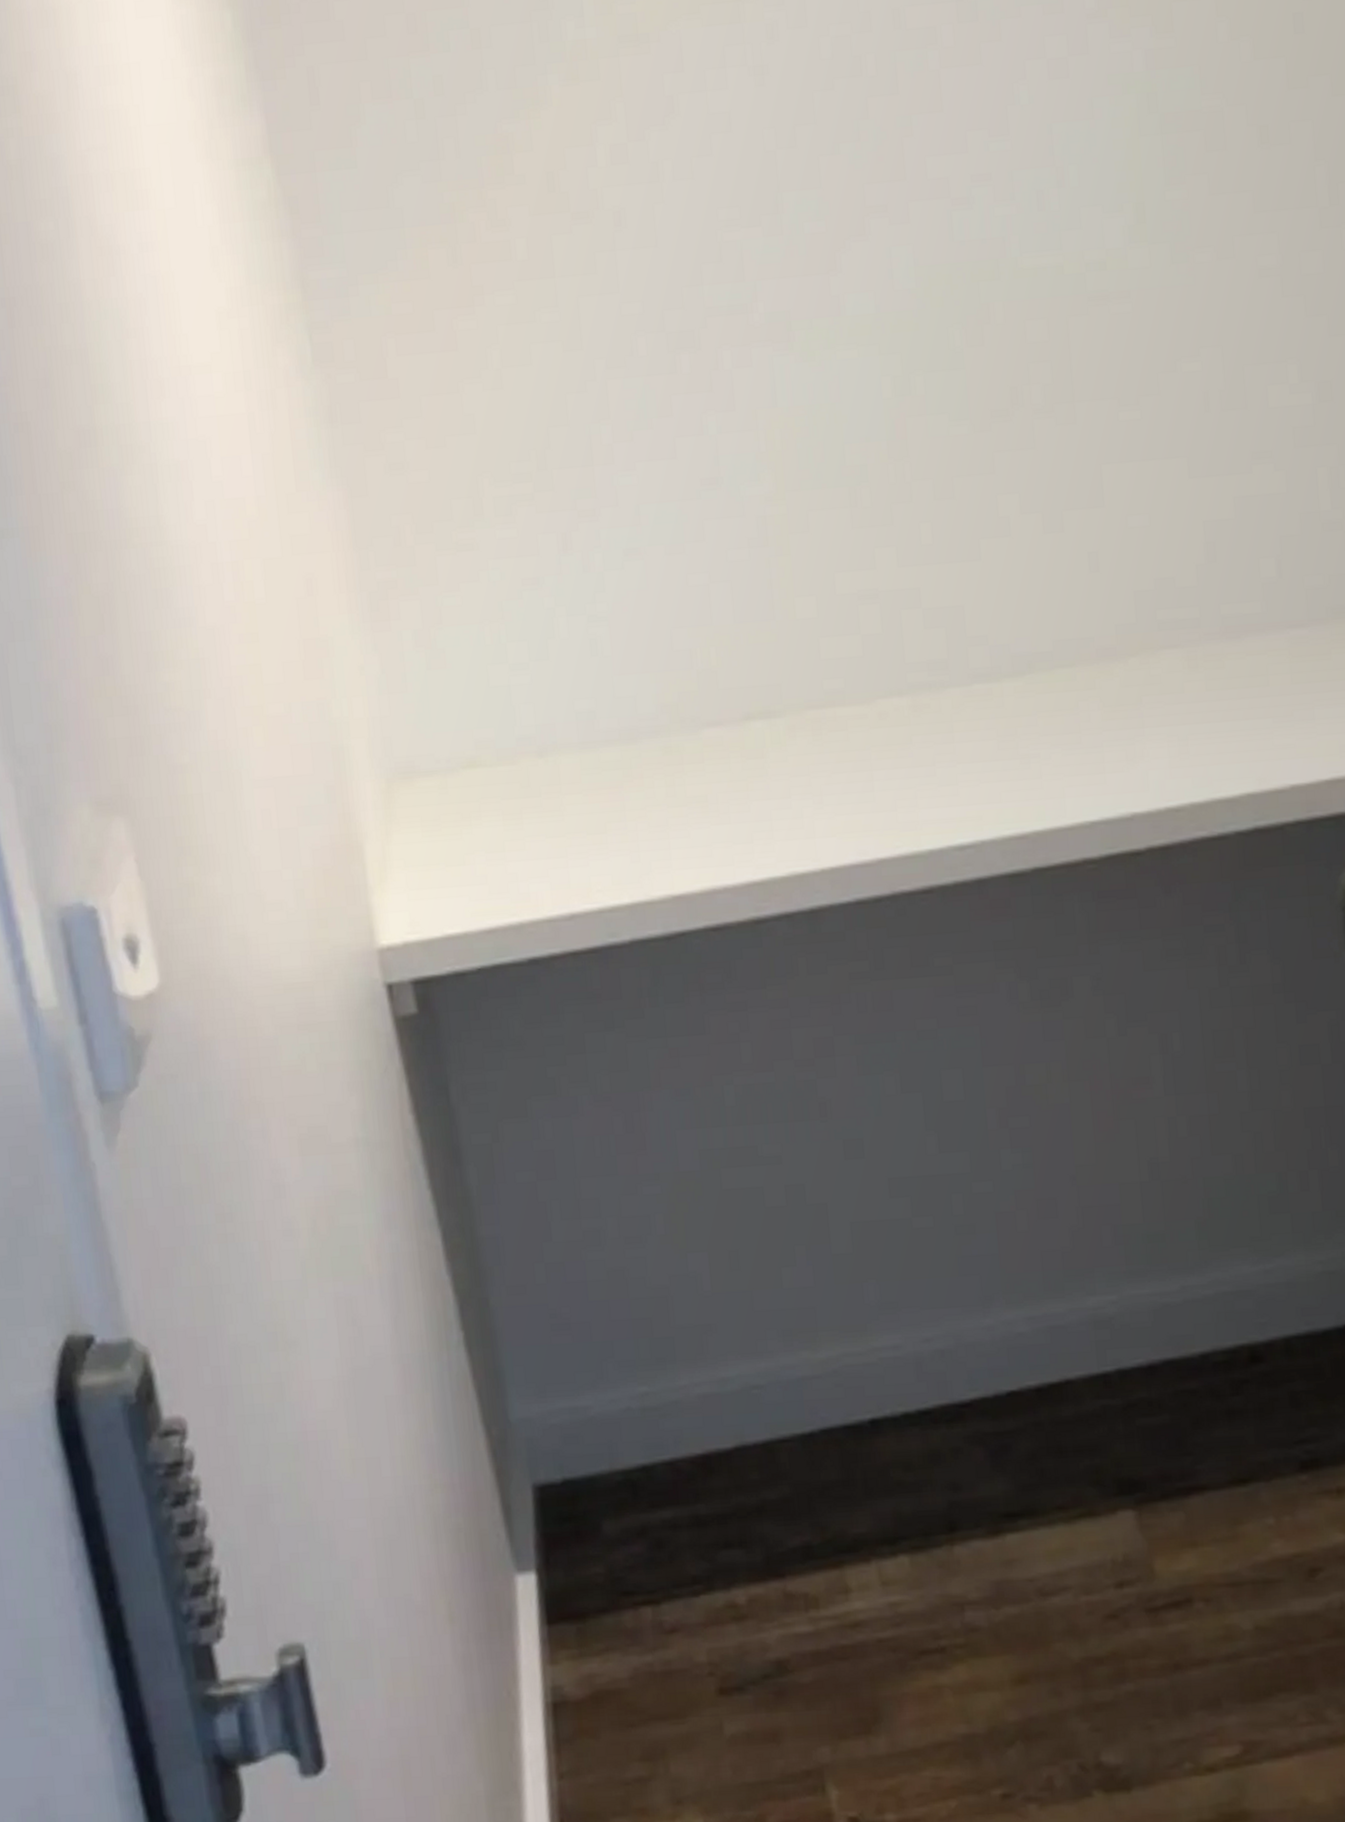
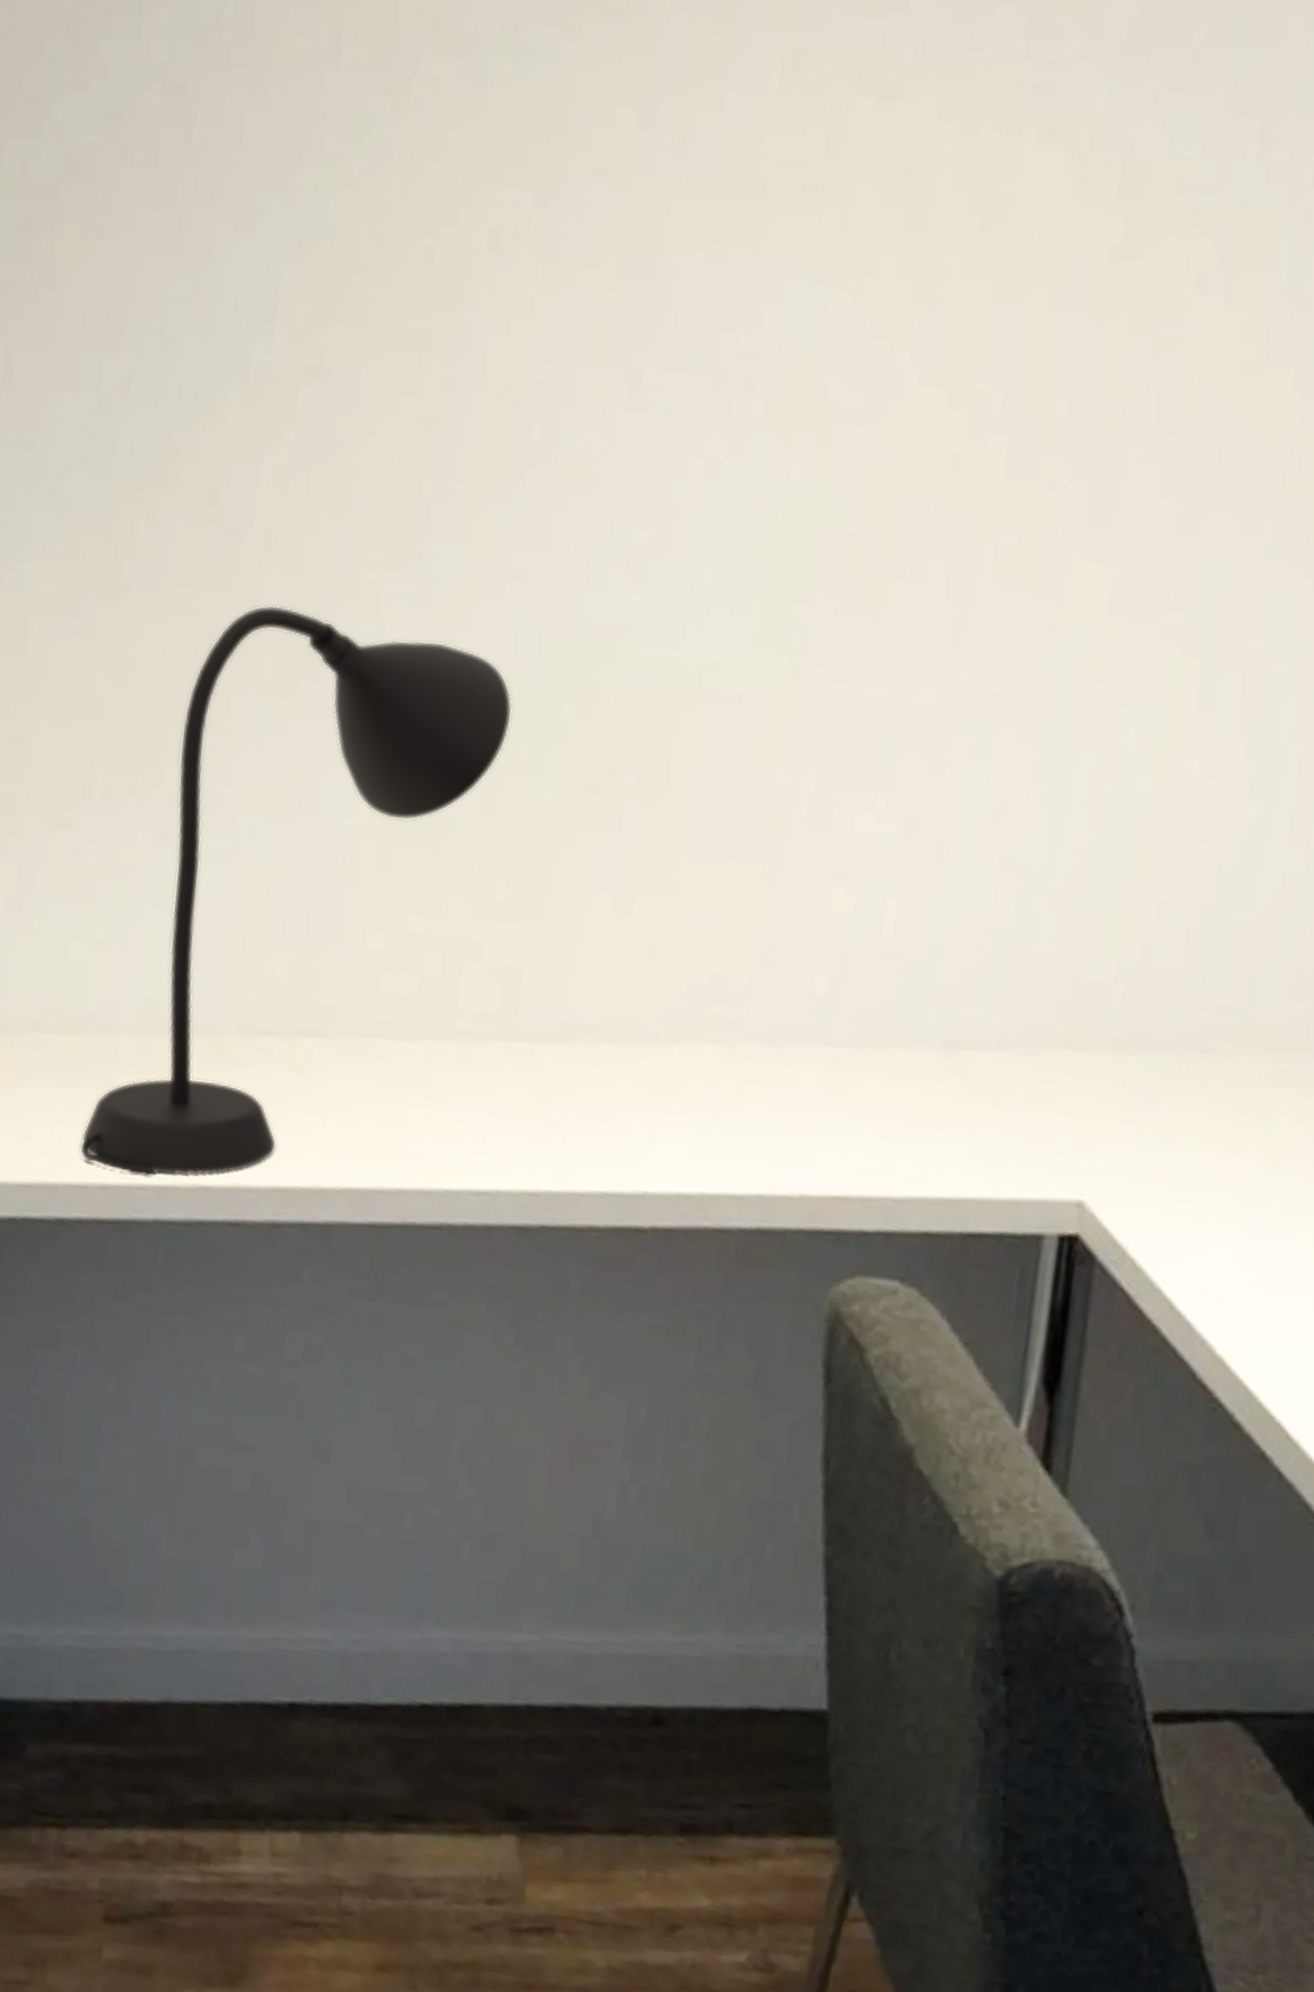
desk lamp: none [539,283,903,897] -> present [79,605,513,1175]

